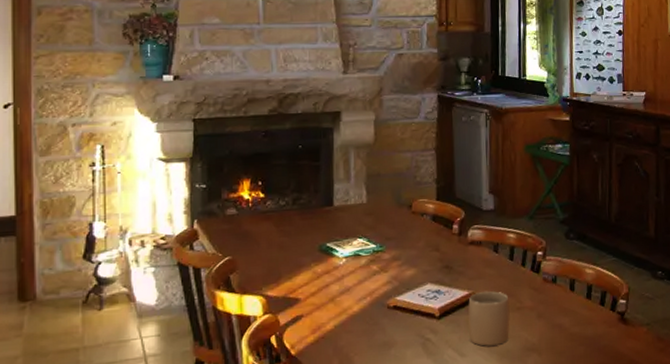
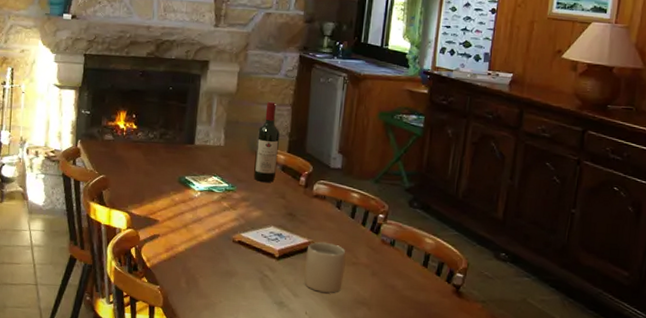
wine bottle: none [401,147,427,236] -> present [254,101,280,182]

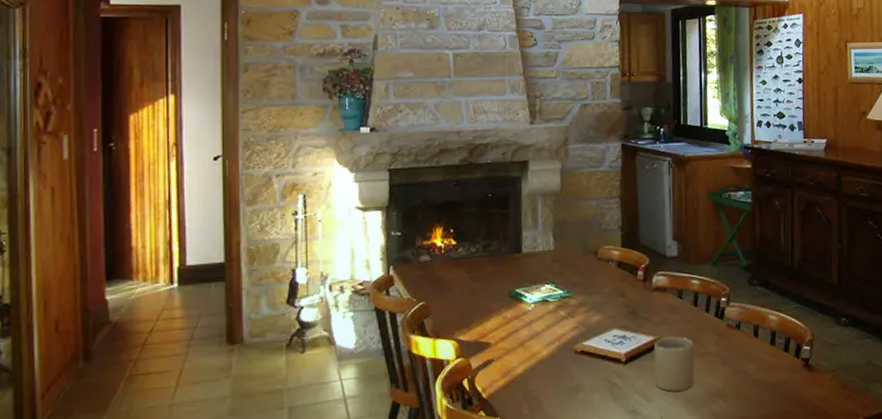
wine bottle: present [254,101,280,182] -> none [587,195,613,283]

